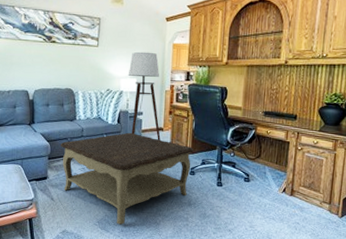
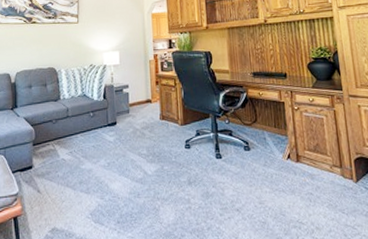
coffee table: present [60,132,194,225] -> none [45,107,187,215]
floor lamp: present [128,51,161,141] -> none [110,23,150,114]

